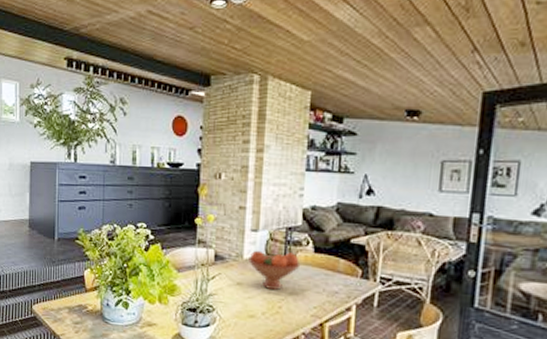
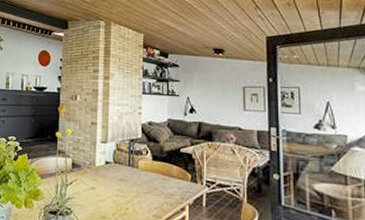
fruit bowl: present [247,250,301,290] -> none [99,159,142,193]

